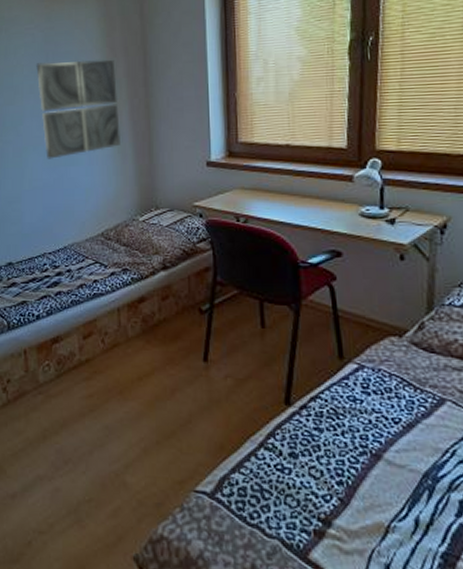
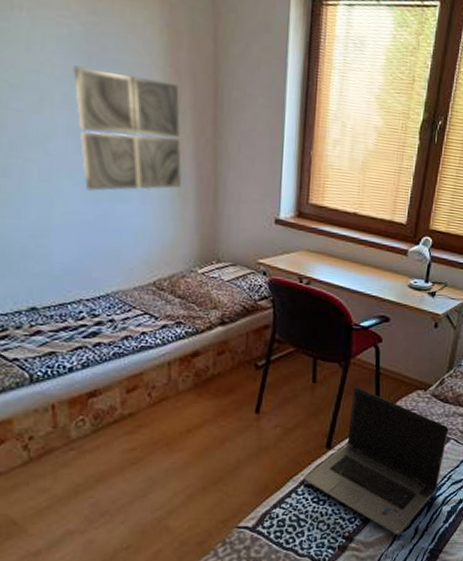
laptop computer: none [263,333,442,526] -> present [304,387,449,535]

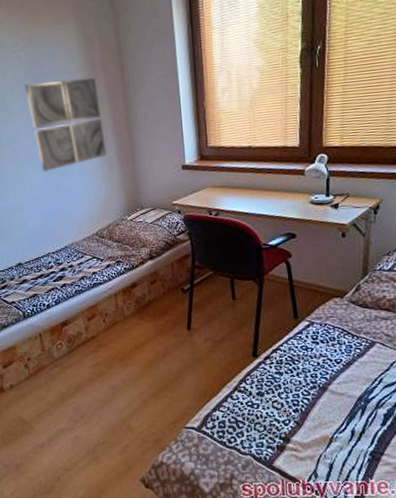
laptop computer: present [304,387,449,535] -> none [236,300,373,437]

